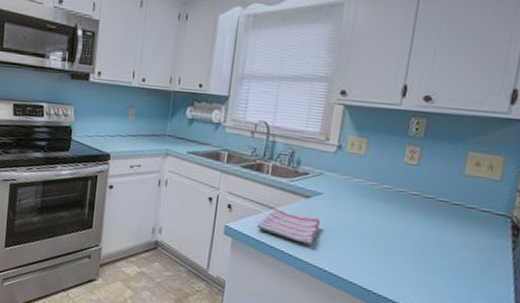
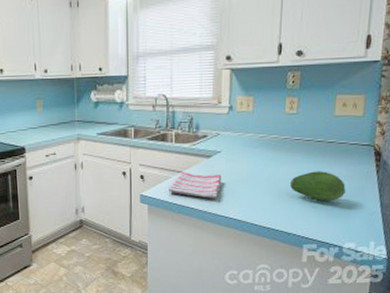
fruit: none [400,234,471,274] -> present [289,171,346,202]

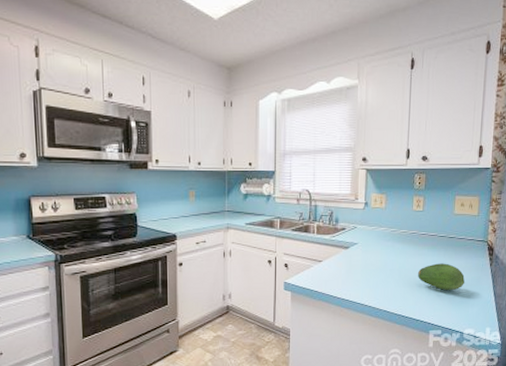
dish towel: present [169,172,222,199] -> none [310,262,358,288]

